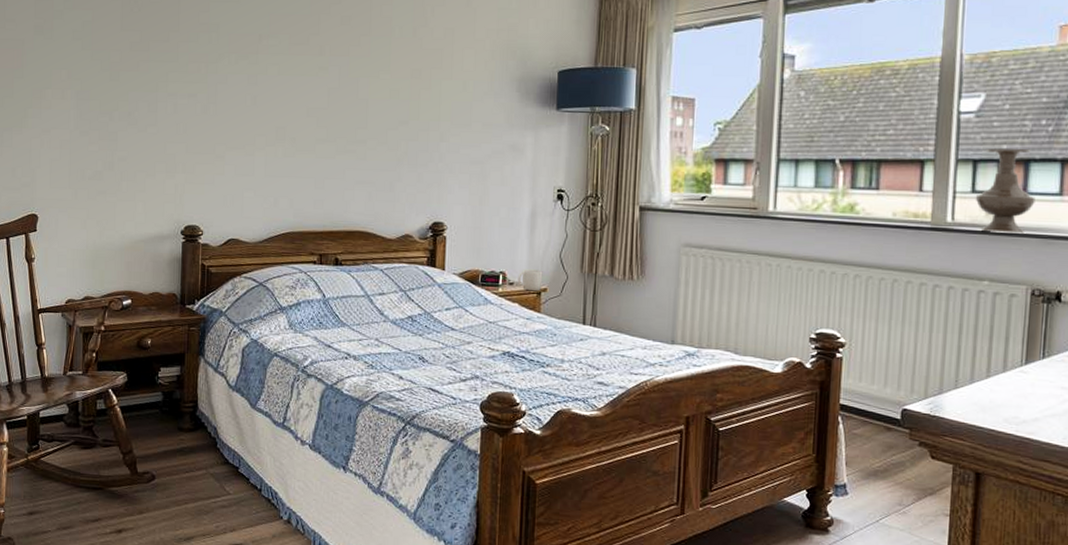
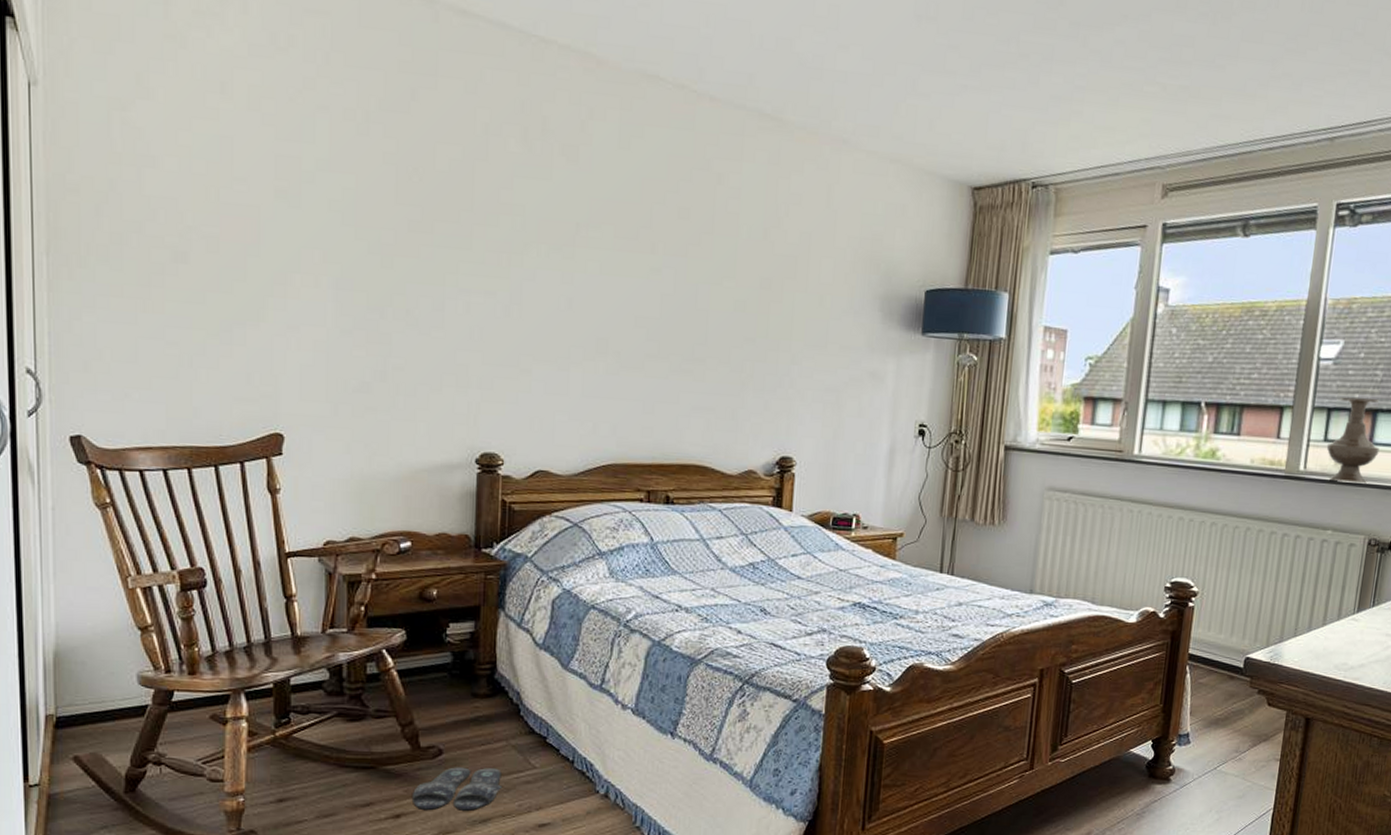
slippers: none [131,490,203,530] -> present [413,767,503,811]
mug: present [517,269,543,292] -> none [872,511,900,537]

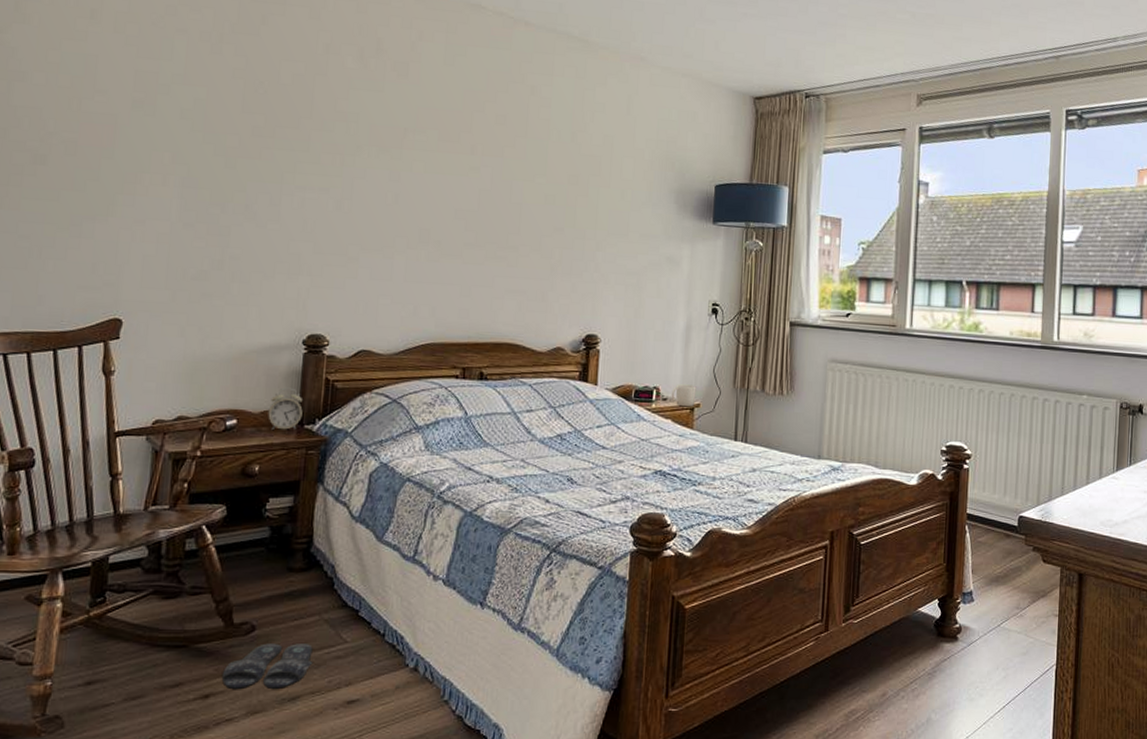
alarm clock: none [443,509,479,554] -> present [268,387,303,430]
mug: none [872,511,900,537] -> present [671,384,697,407]
vase: present [1326,397,1380,484] -> none [1075,275,1122,352]

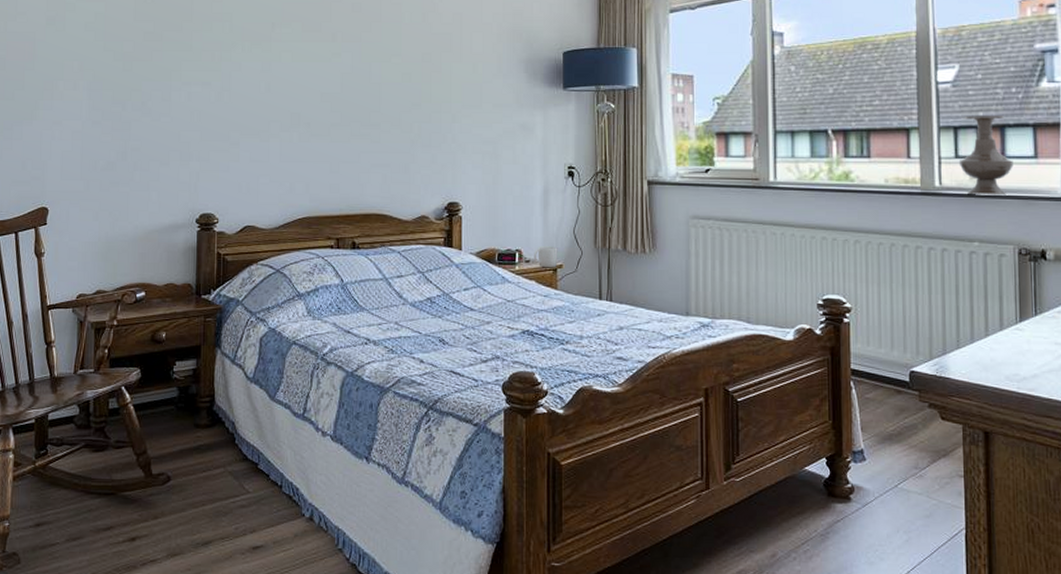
slippers: present [222,643,313,689] -> none [146,492,221,534]
alarm clock: present [268,387,303,430] -> none [170,262,199,300]
vase: none [1075,275,1122,352] -> present [959,116,1014,196]

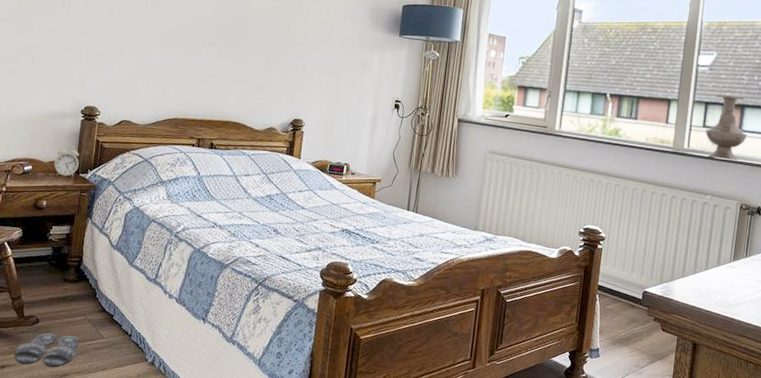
slippers: none [146,492,221,534] -> present [14,333,79,367]
alarm clock: none [170,262,199,300] -> present [54,144,79,176]
mug: present [533,246,558,268] -> none [358,162,379,182]

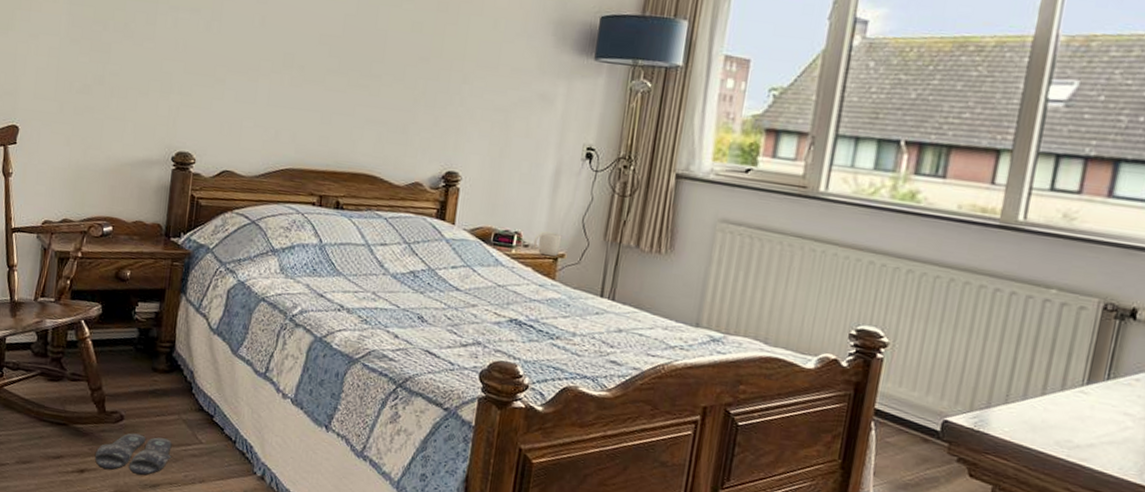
alarm clock: present [54,144,79,176] -> none [139,200,170,241]
mug: none [358,162,379,182] -> present [533,231,562,257]
vase: present [705,94,747,161] -> none [1052,143,1124,241]

